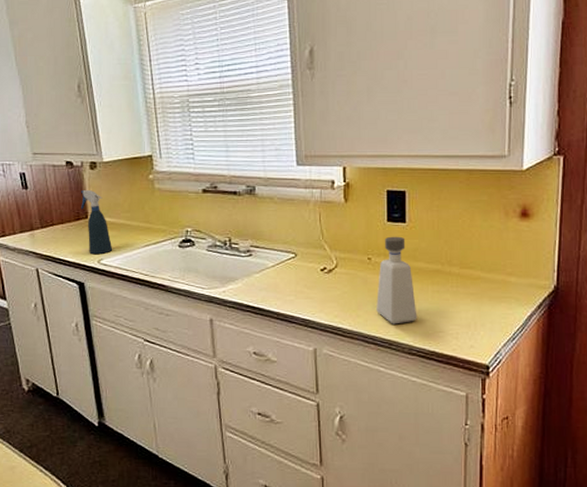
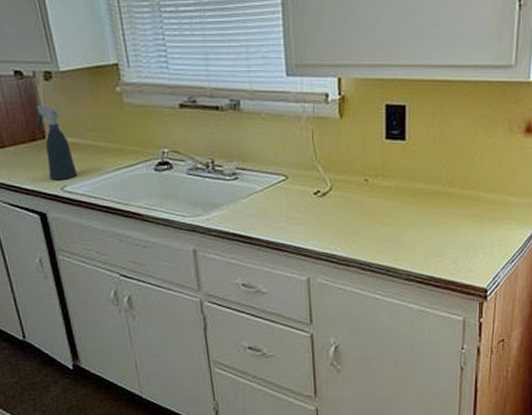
soap dispenser: present [376,236,417,324] -> none [373,155,416,250]

